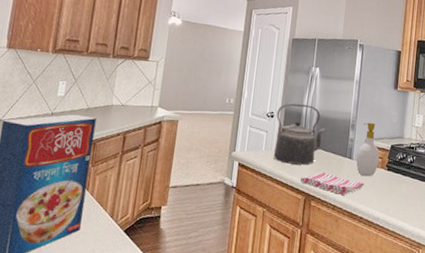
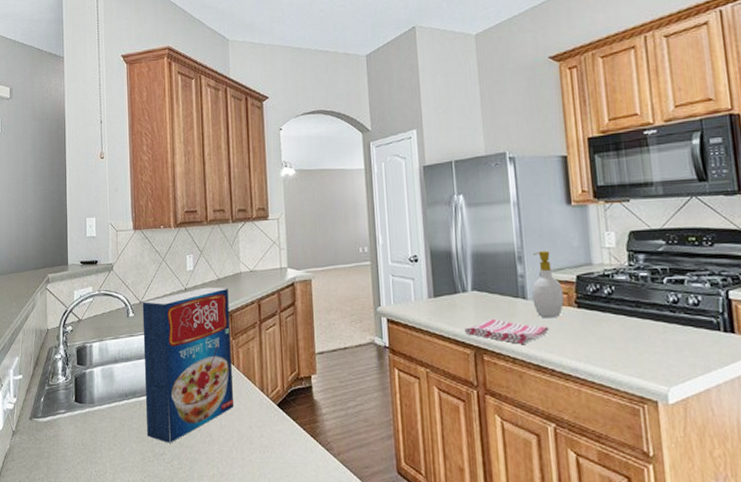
kettle: present [273,103,326,165] -> none [421,241,485,313]

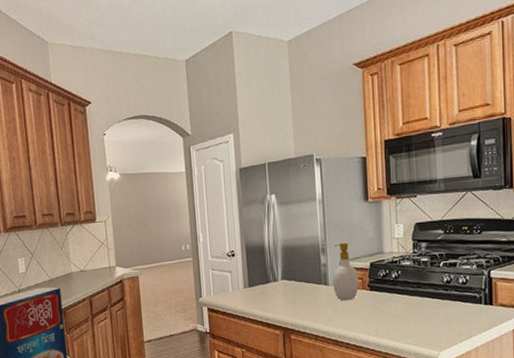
dish towel: present [464,318,549,344] -> none [274,303,346,324]

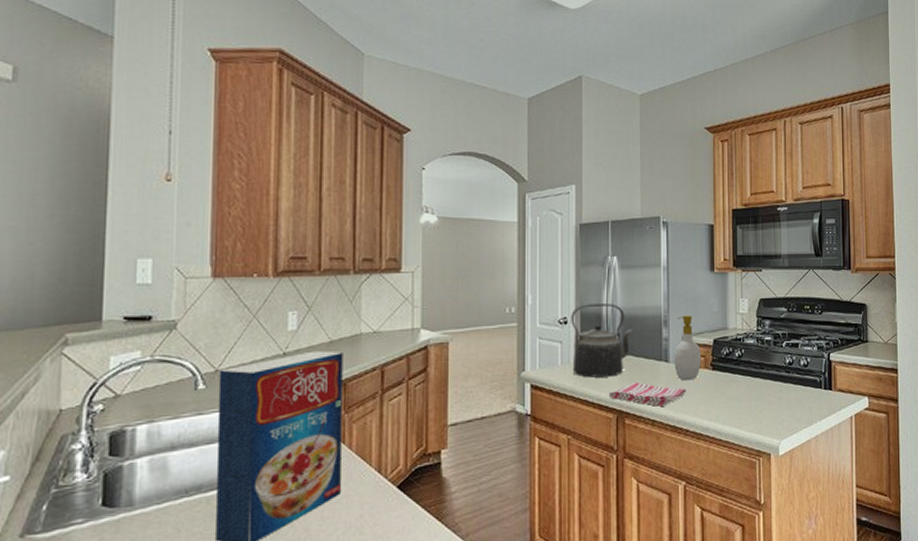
kettle: none [237,236,294,301] -> present [571,303,633,378]
dish towel: none [274,303,346,324] -> present [608,382,686,406]

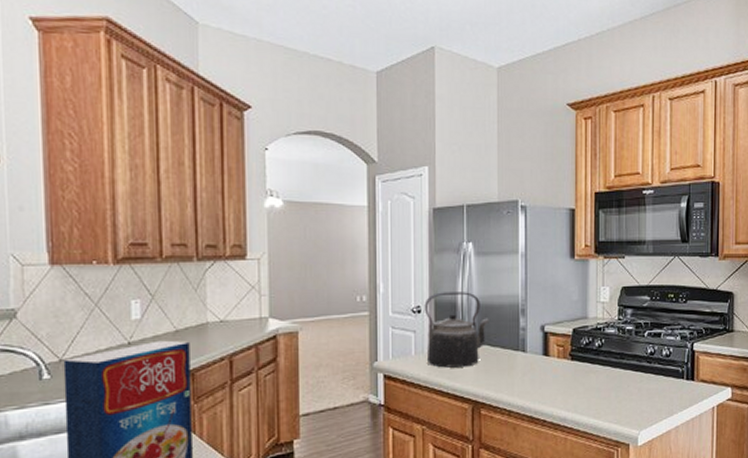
dish towel: present [608,382,686,406] -> none [463,372,544,397]
soap bottle: present [674,315,701,381] -> none [532,303,559,371]

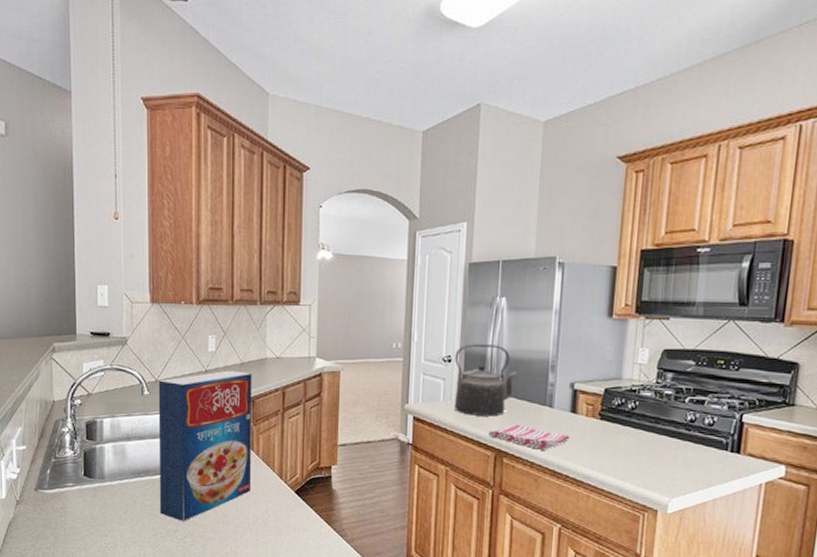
dish towel: none [463,372,544,397] -> present [487,423,570,450]

